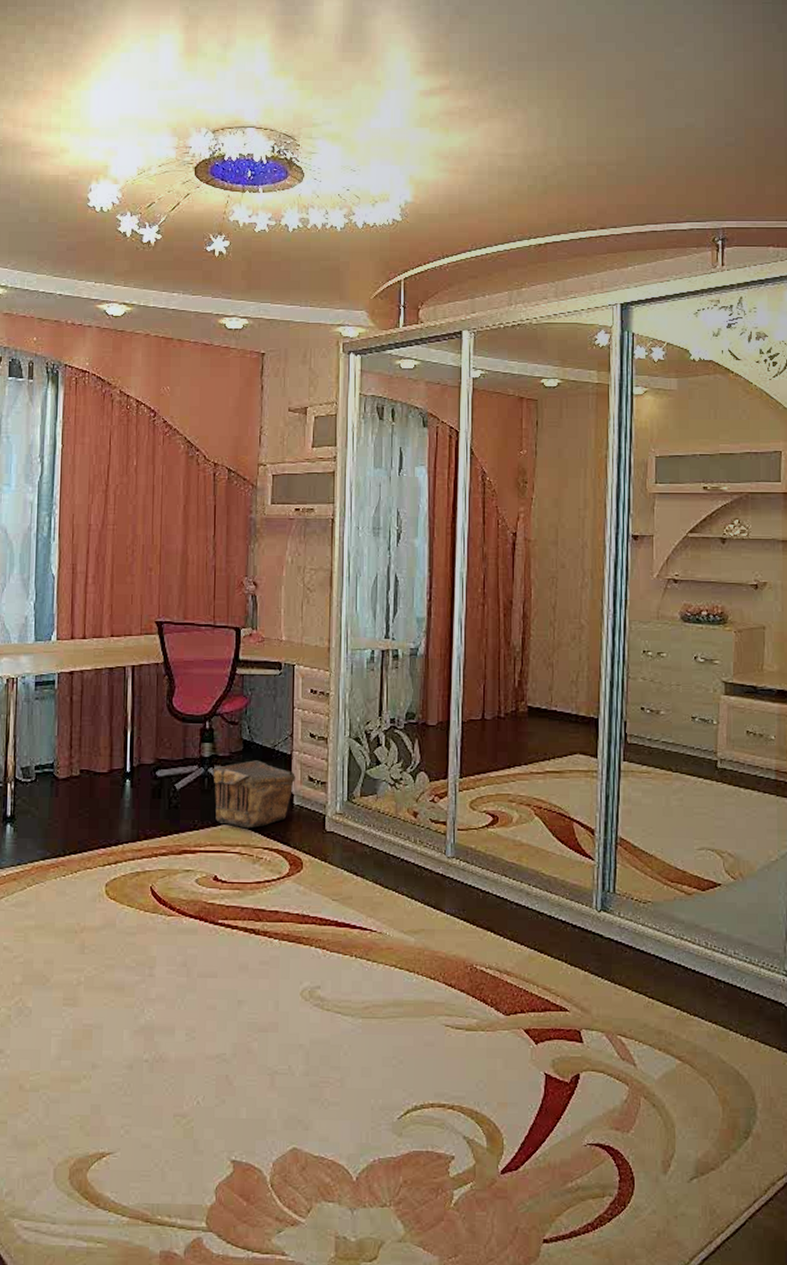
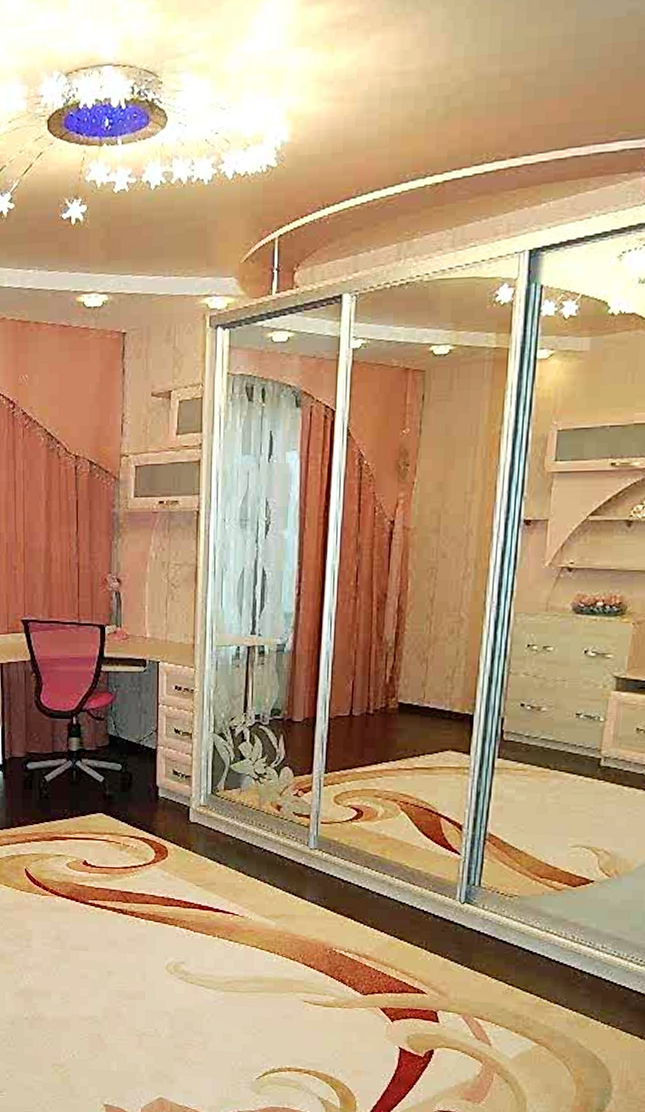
pouch: present [213,760,295,829] -> none [80,754,160,818]

